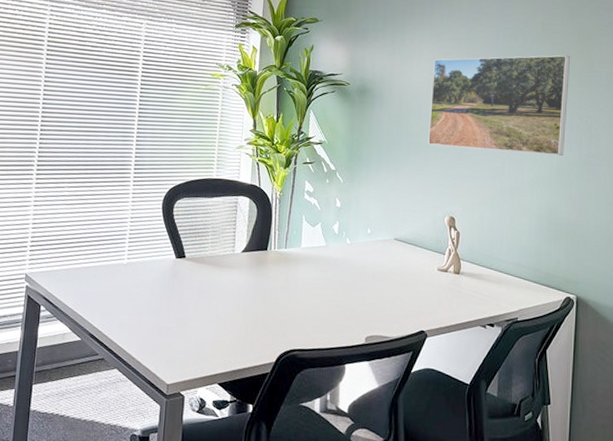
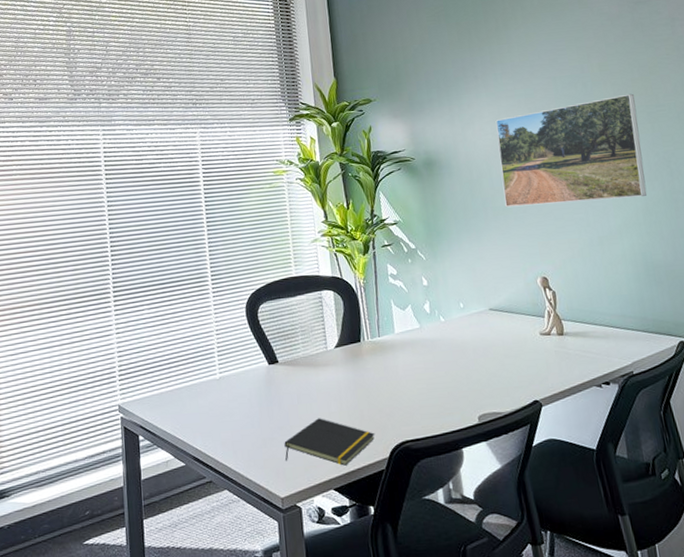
notepad: none [177,315,266,364] -> present [284,418,375,466]

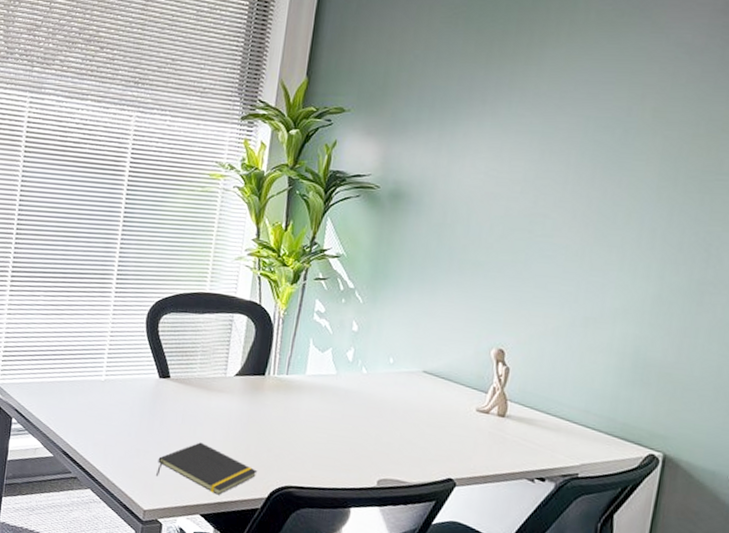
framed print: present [495,93,647,208] -> none [477,152,689,281]

